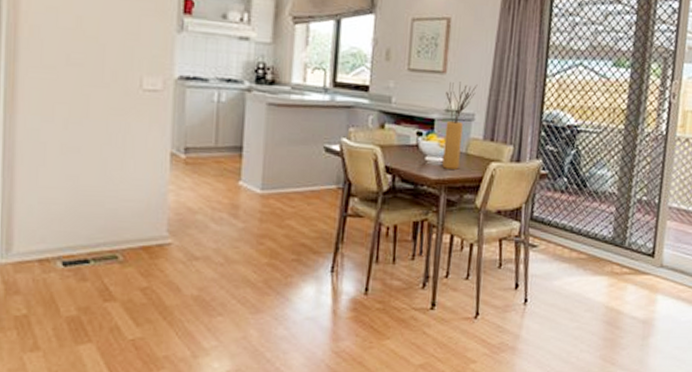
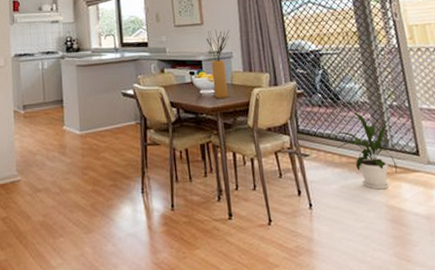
house plant: none [562,202,634,290] -> present [327,111,398,190]

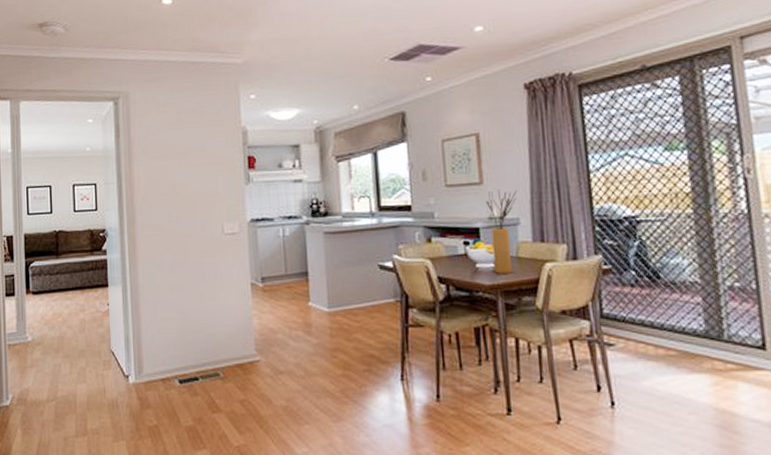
house plant: present [327,111,398,190] -> none [640,293,734,389]

